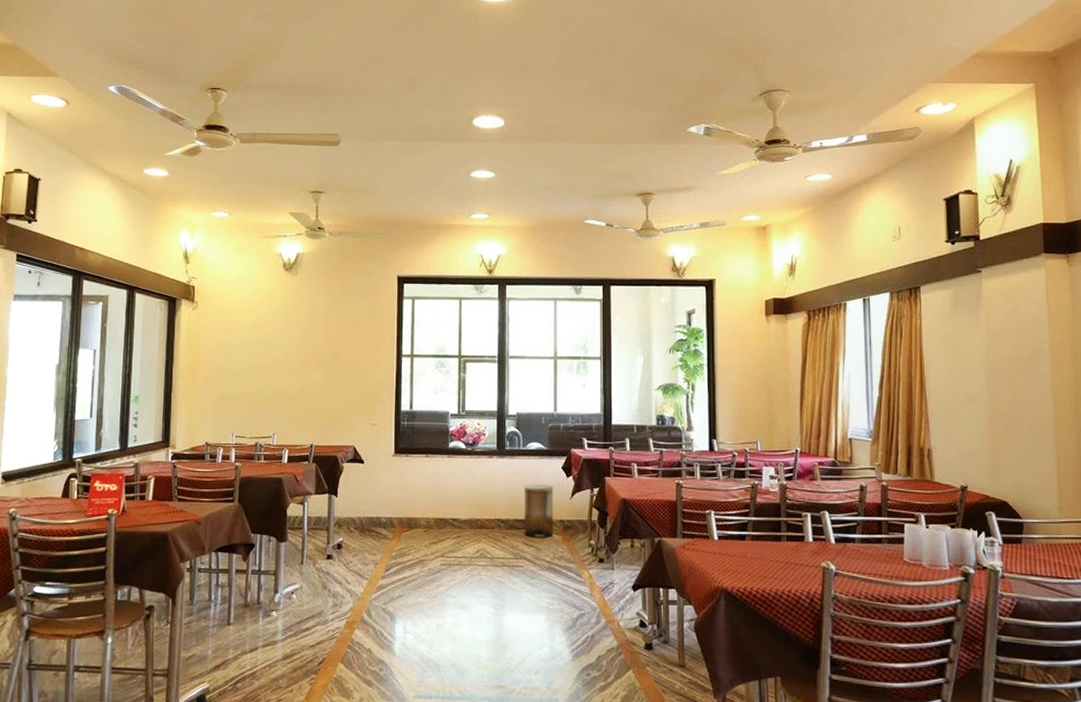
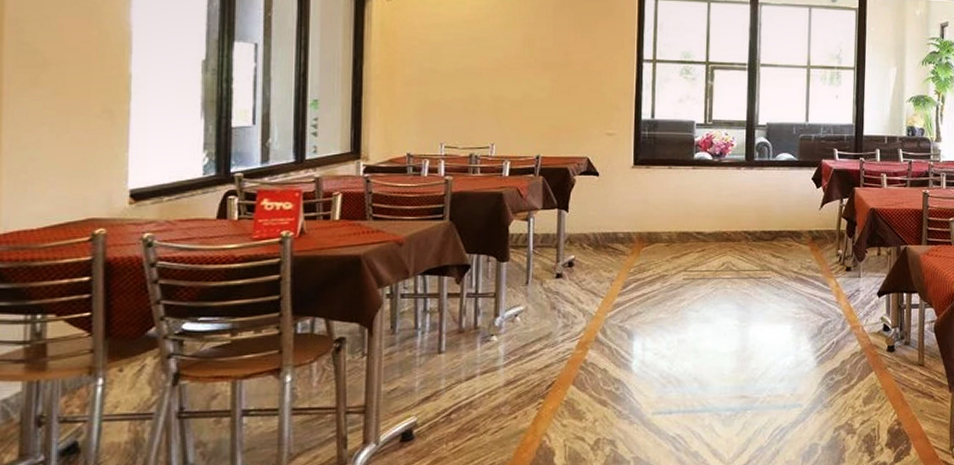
pedal bin: present [523,484,553,538] -> none [772,196,802,248]

